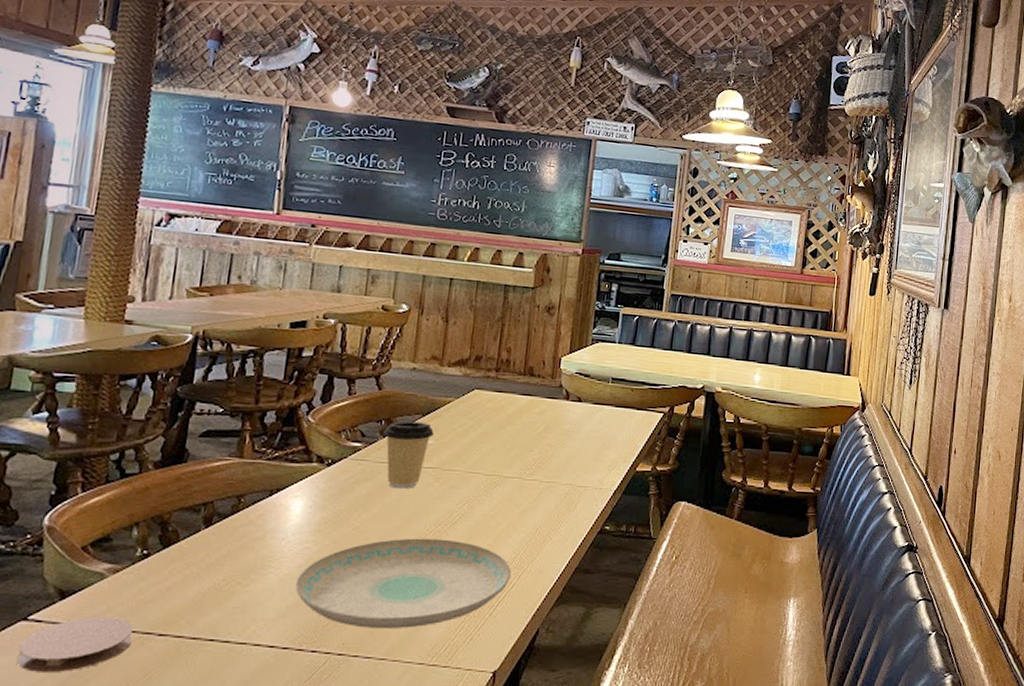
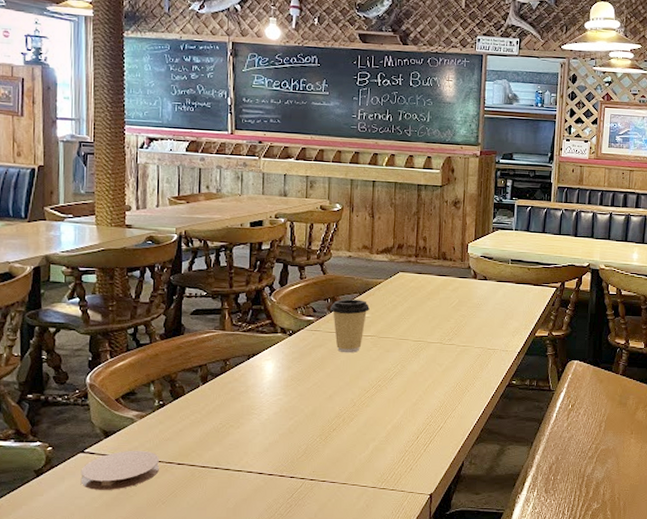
plate: present [295,538,512,628] -> none [274,391,439,460]

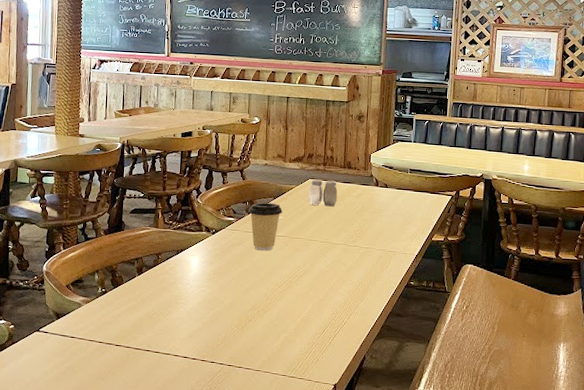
coaster: present [80,450,160,491] -> none [36,331,101,366]
salt and pepper shaker: none [399,272,432,302] -> present [309,179,338,207]

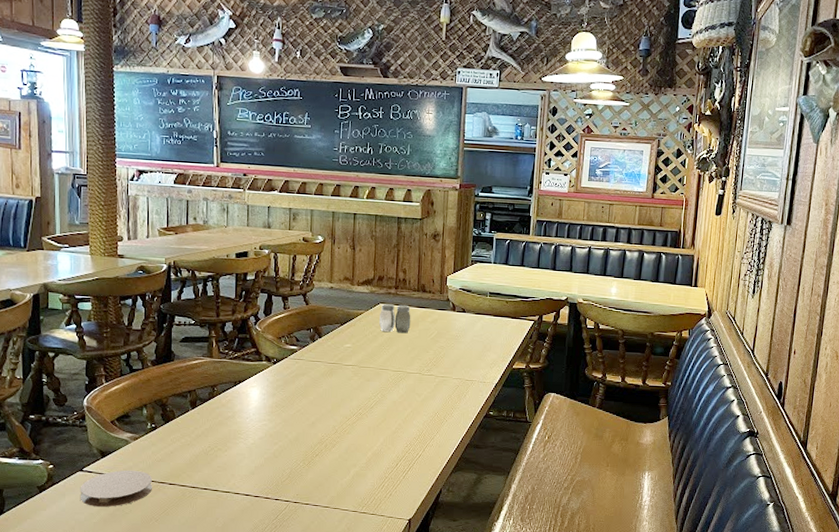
coaster: none [36,331,101,366] -> present [80,470,153,508]
coffee cup: present [248,202,283,252] -> none [313,329,351,382]

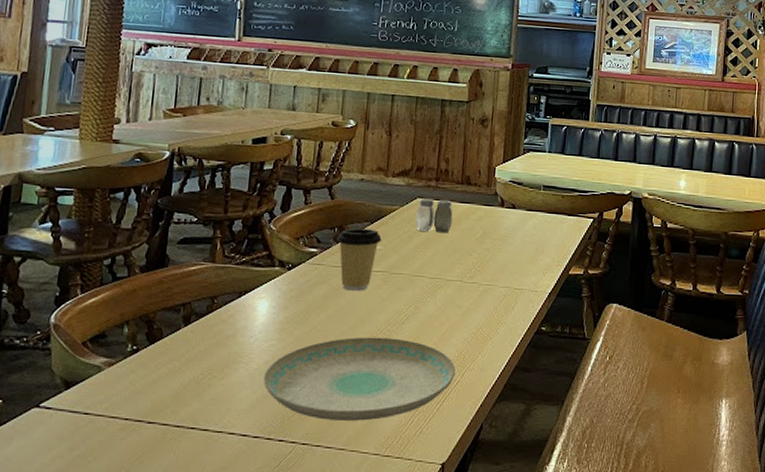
coaster: present [80,470,153,508] -> none [31,404,127,455]
plate: none [260,419,418,485] -> present [263,337,456,421]
coffee cup: none [313,329,351,382] -> present [337,228,382,292]

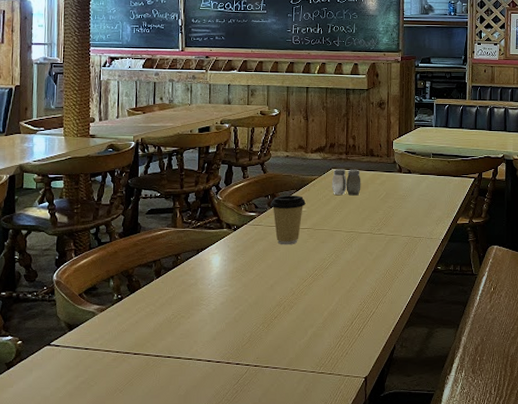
plate: present [263,337,456,421] -> none [221,280,371,347]

